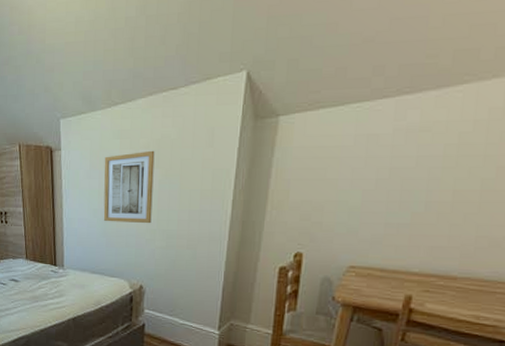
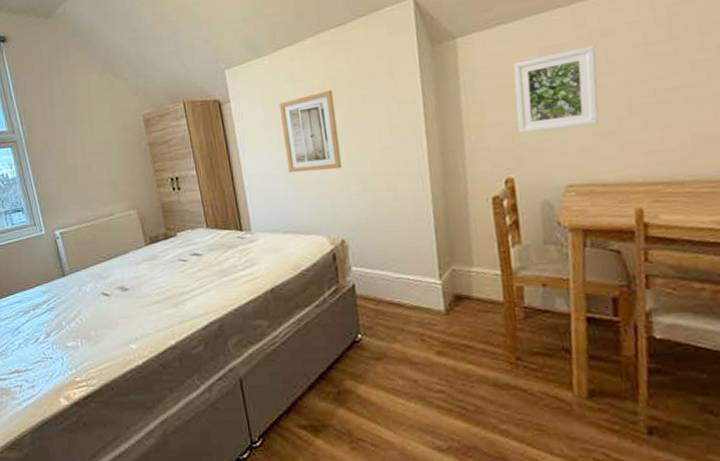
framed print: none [318,140,410,216] -> present [513,45,599,133]

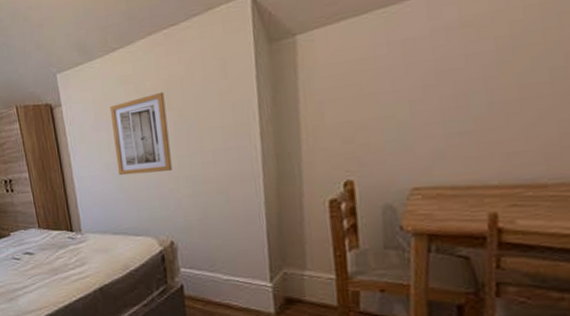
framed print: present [513,45,599,133] -> none [358,38,452,134]

